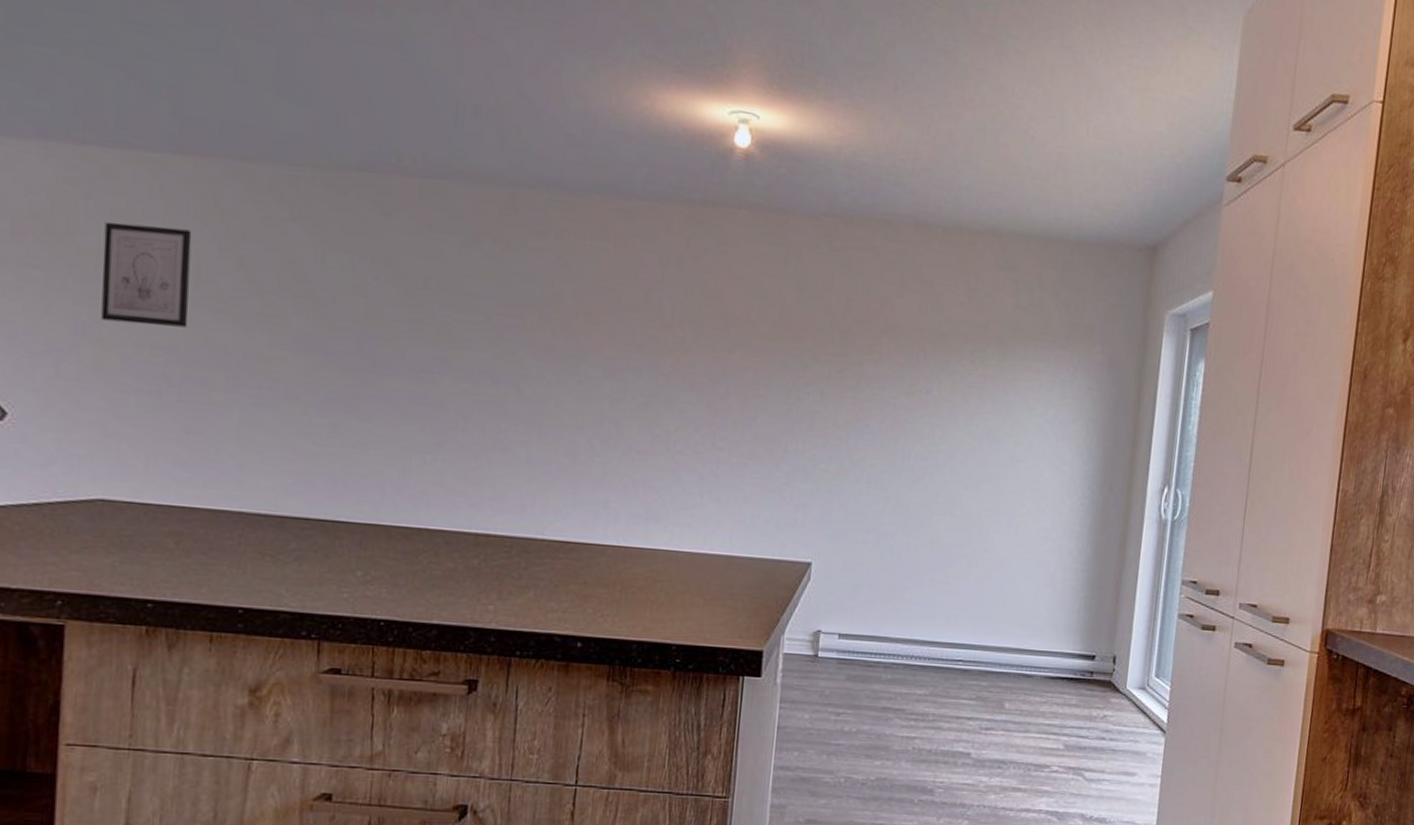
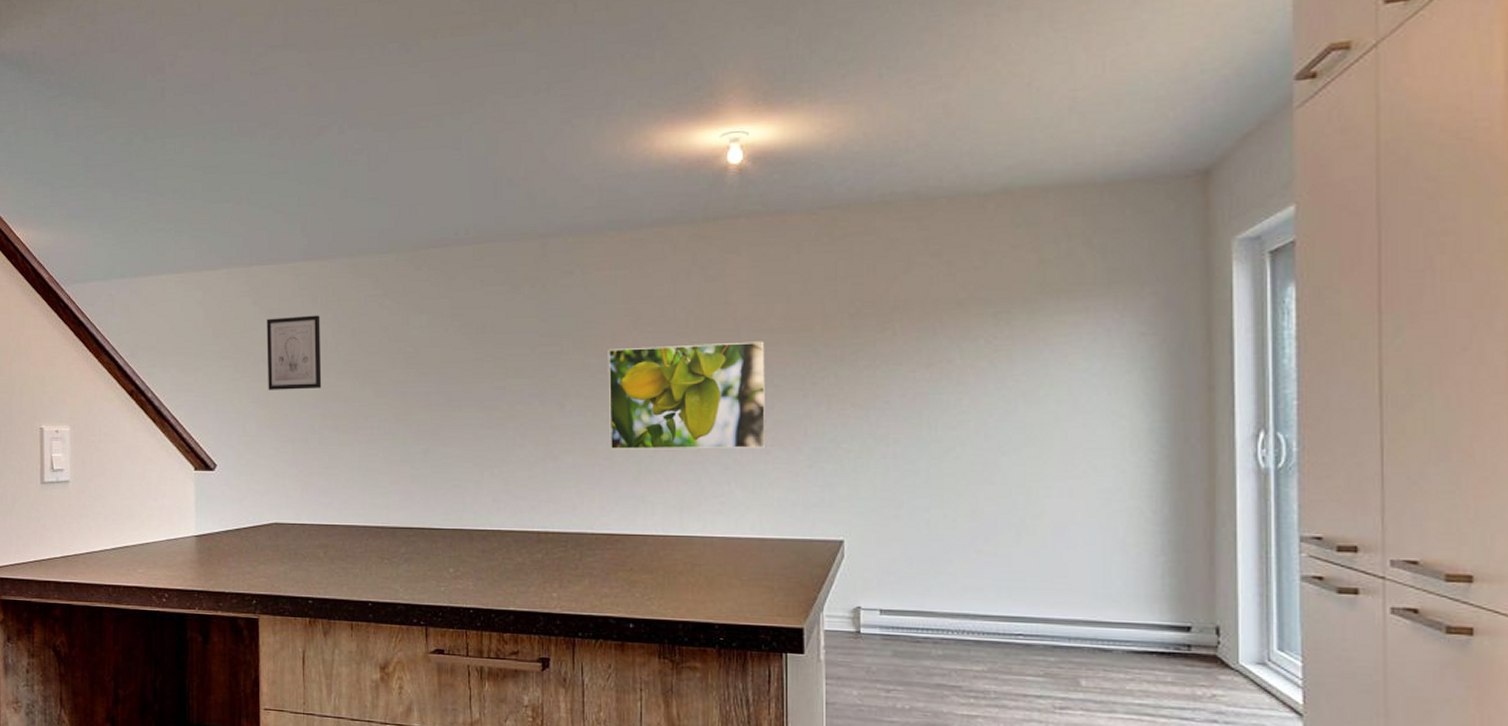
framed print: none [572,331,754,461] -> present [608,341,767,449]

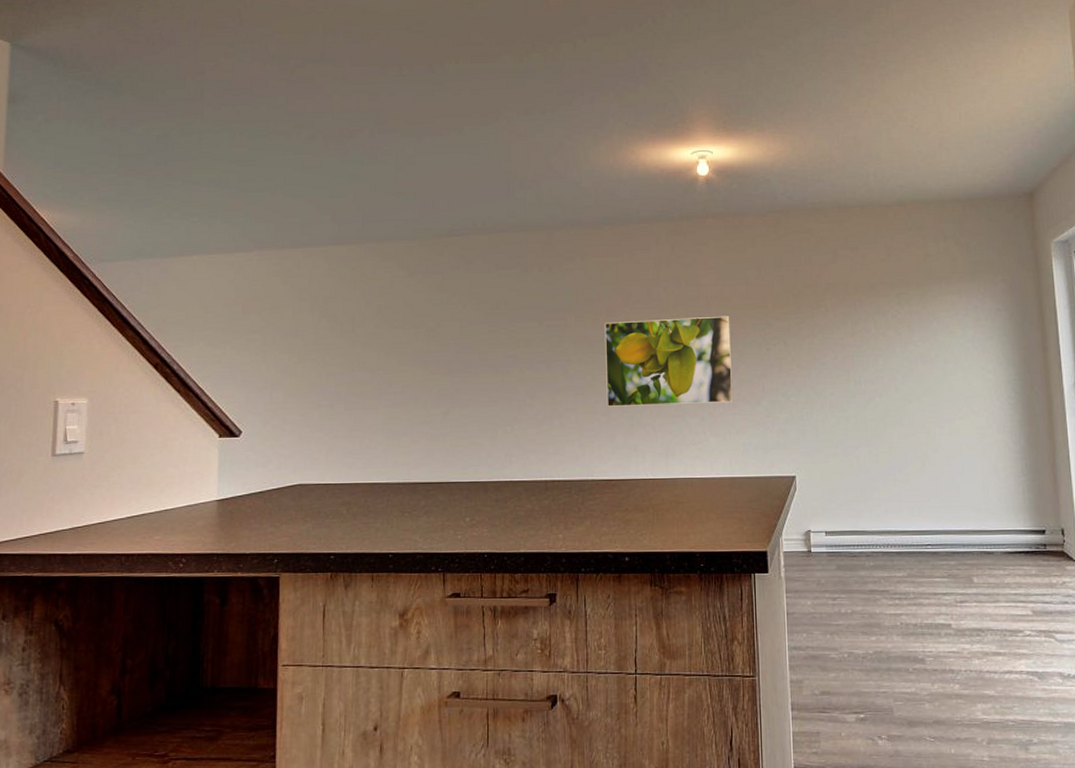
wall art: present [267,315,322,390] -> none [296,293,349,361]

